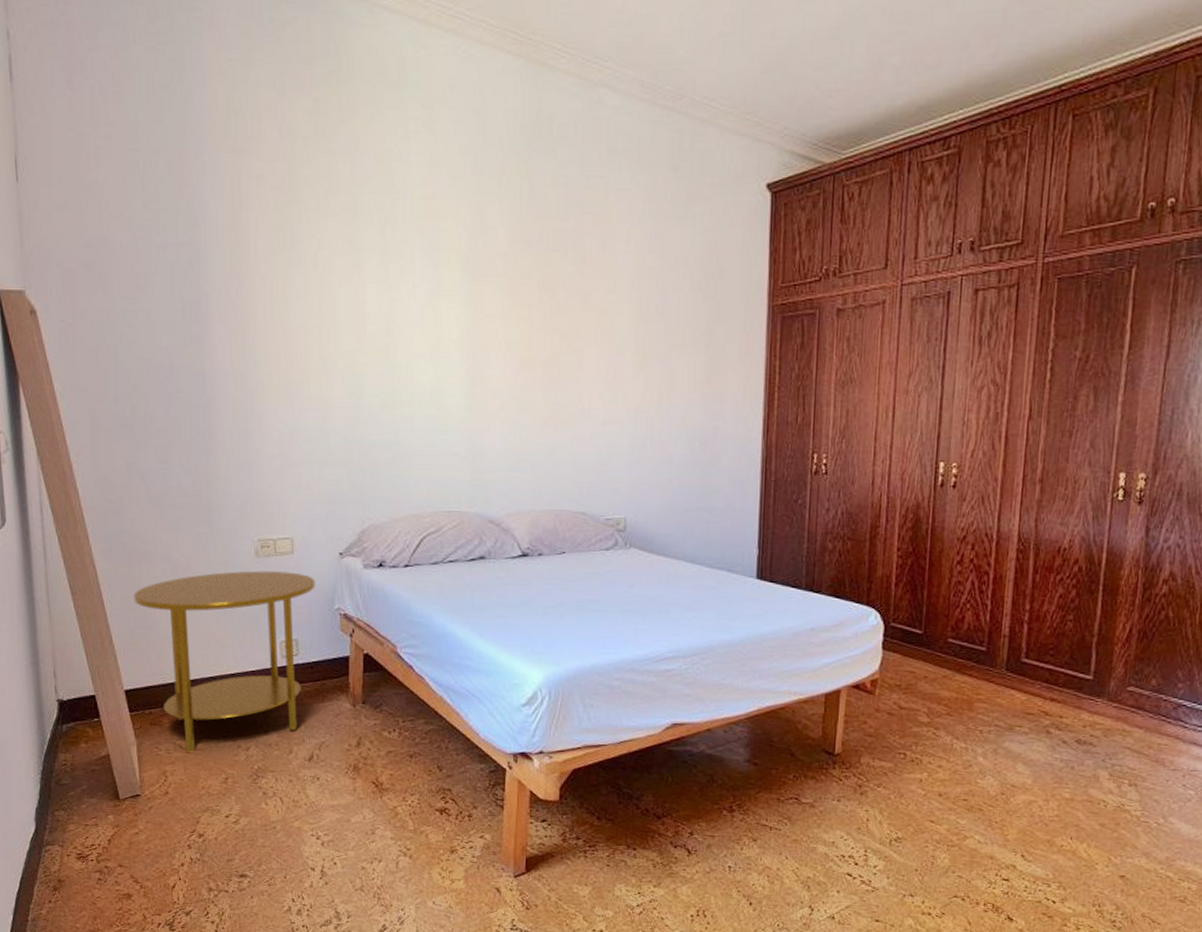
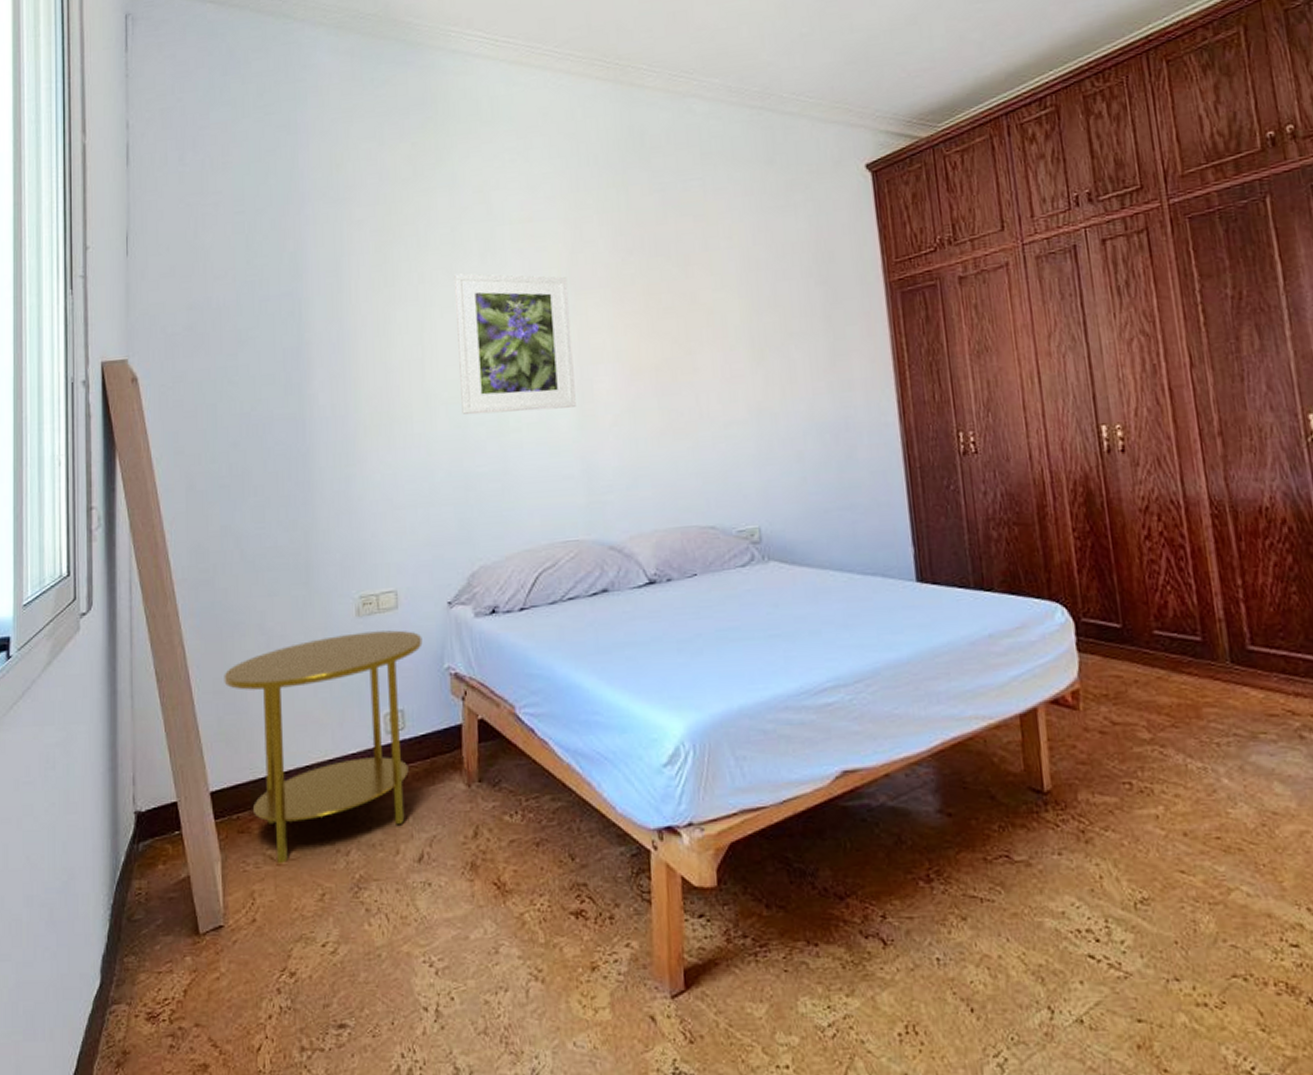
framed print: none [353,244,466,389] -> present [453,273,576,415]

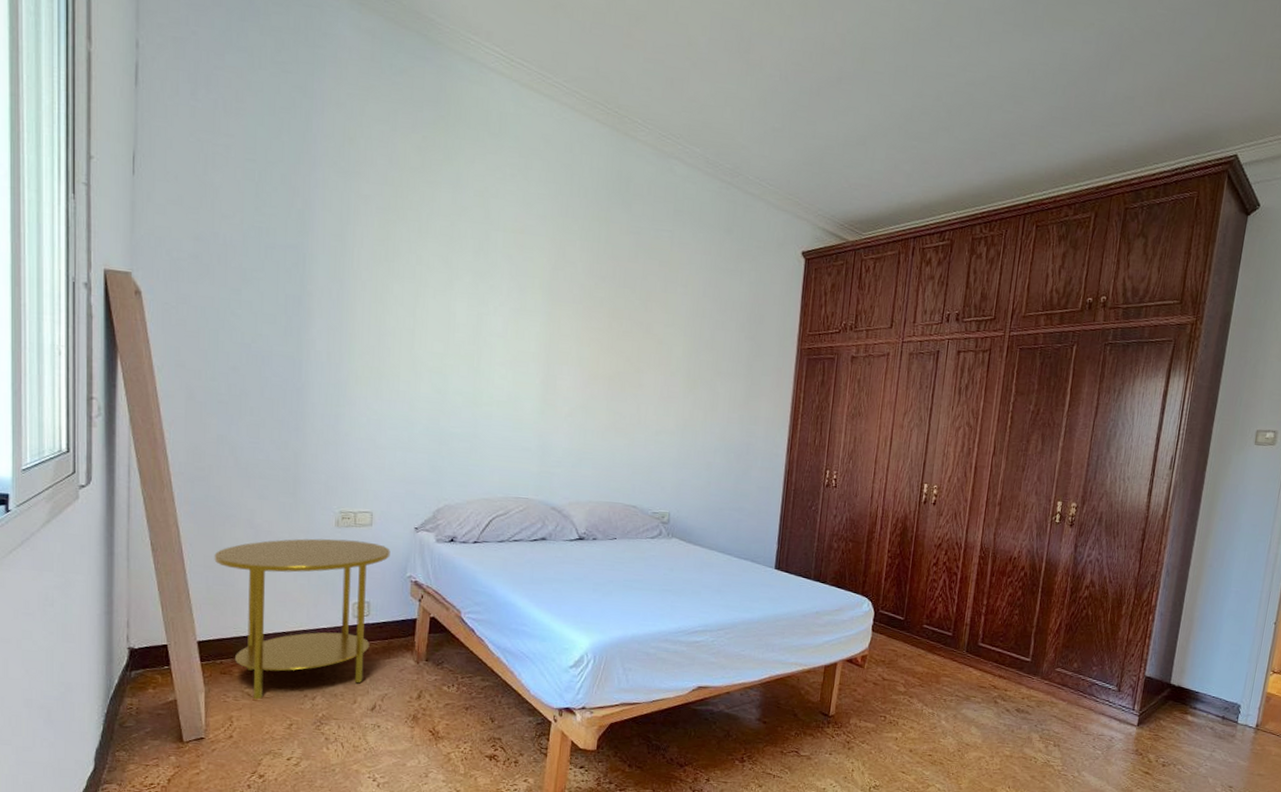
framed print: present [453,273,576,415] -> none [443,264,547,395]

